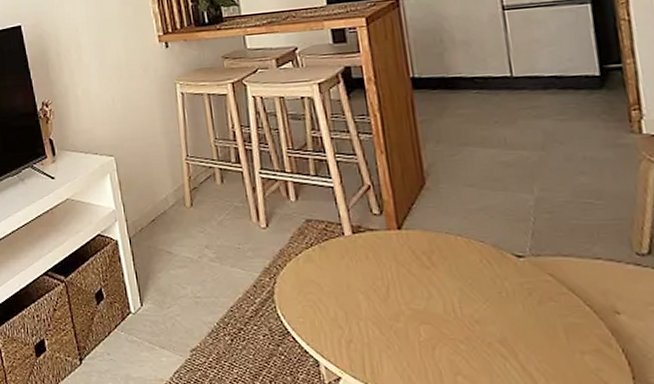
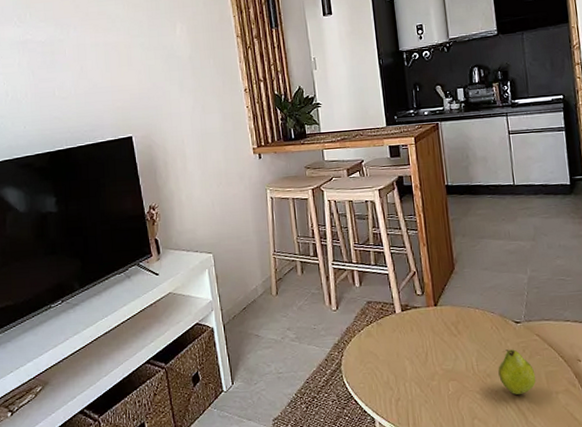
fruit: none [491,291,550,350] -> present [498,349,536,395]

